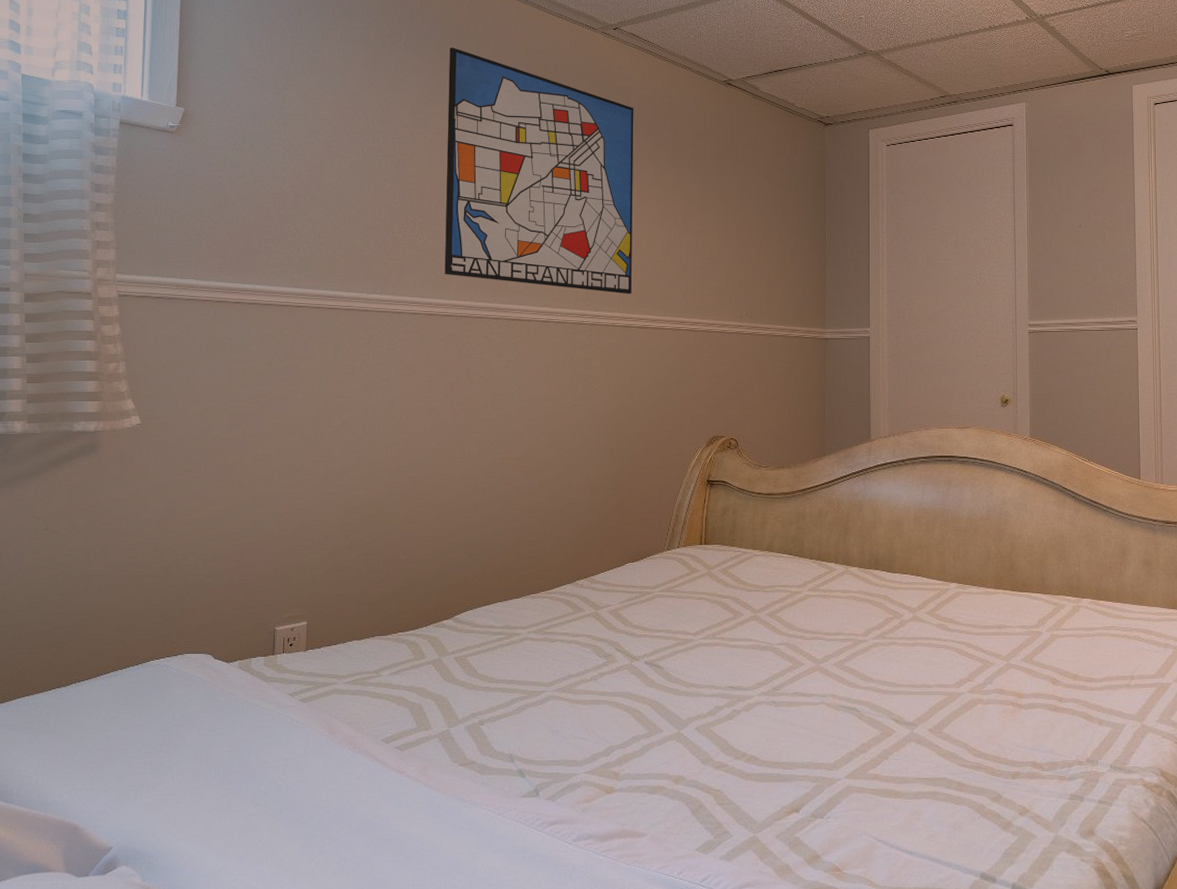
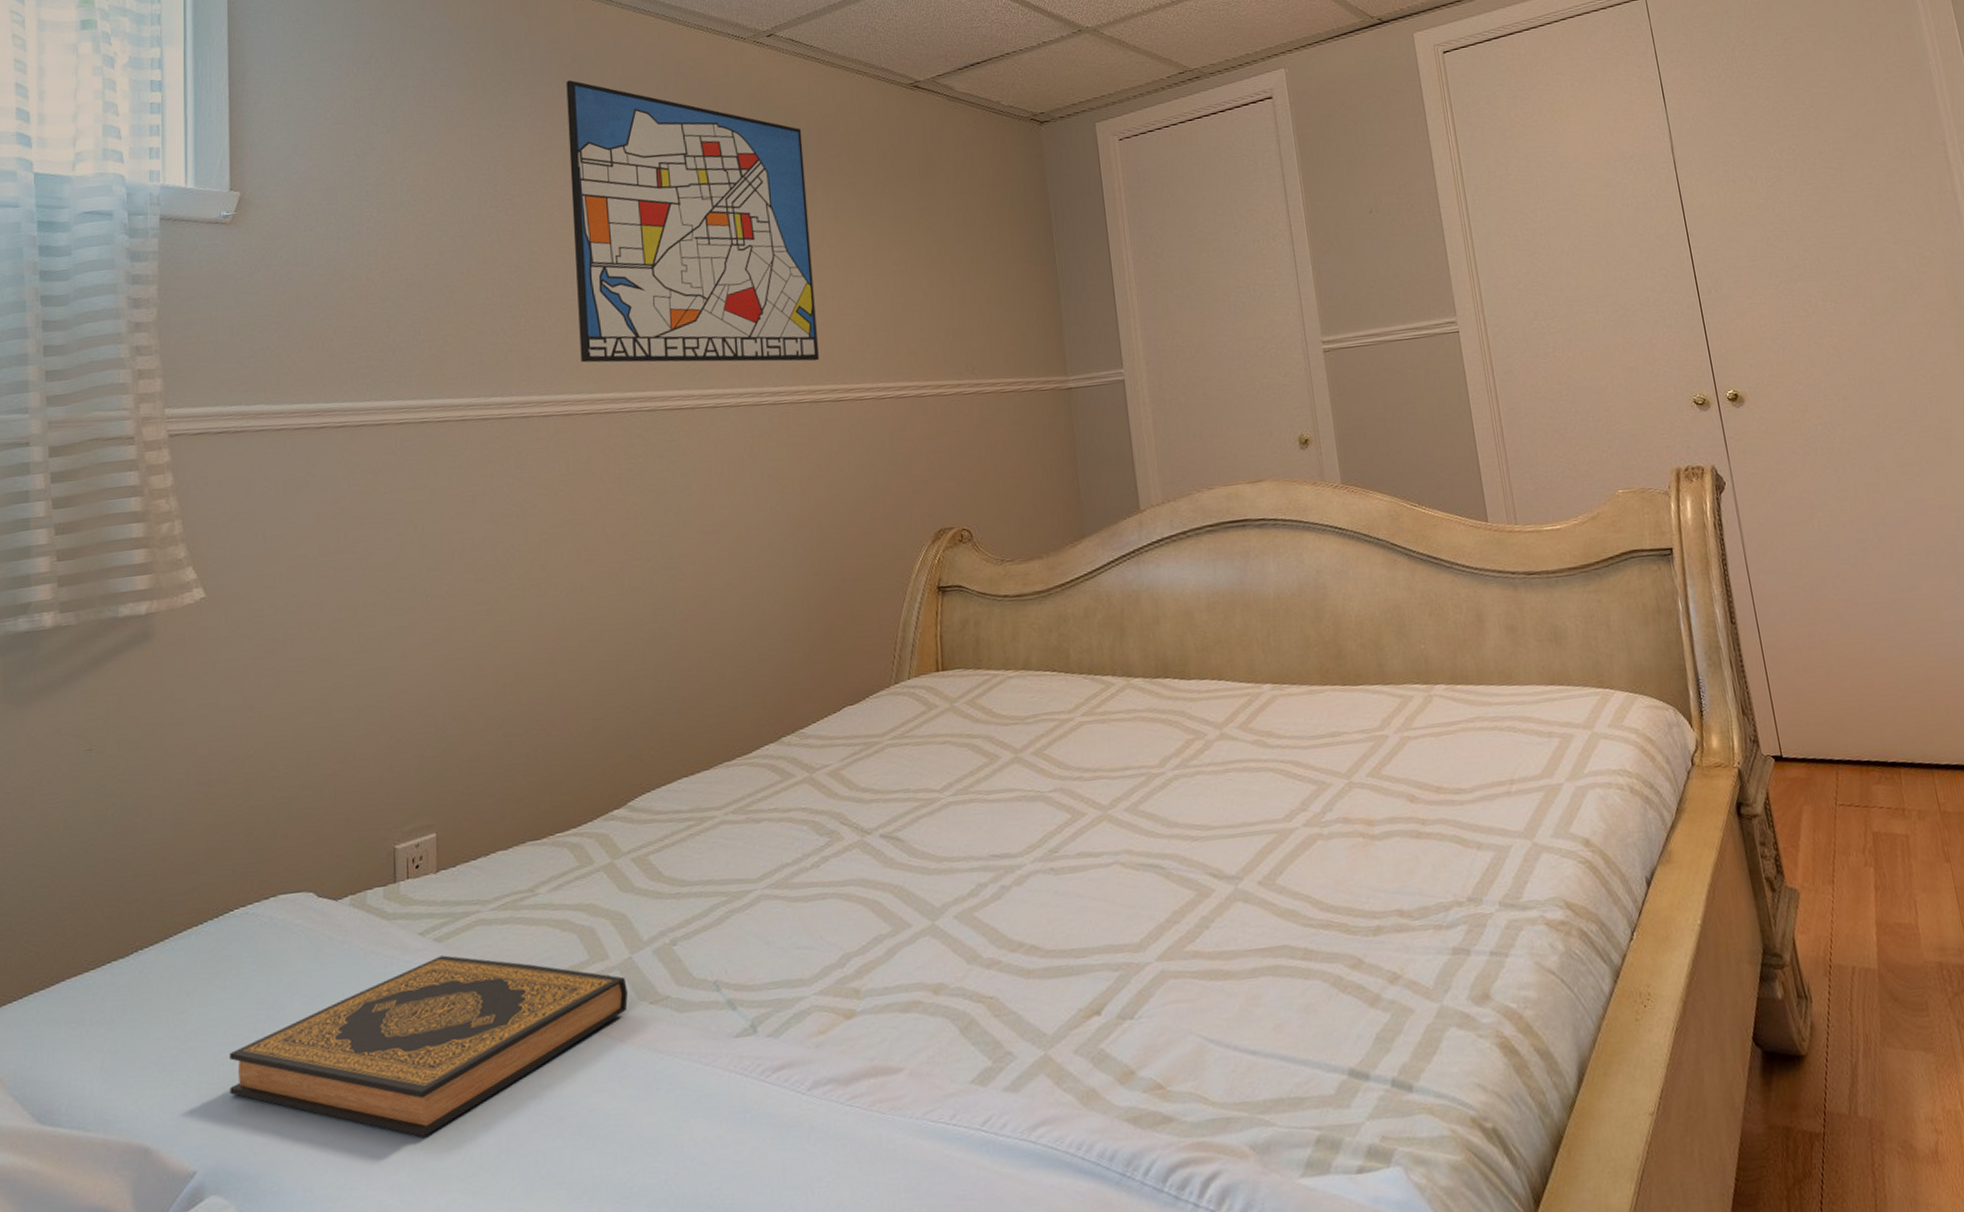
hardback book: none [140,712,444,842] -> present [230,955,629,1137]

